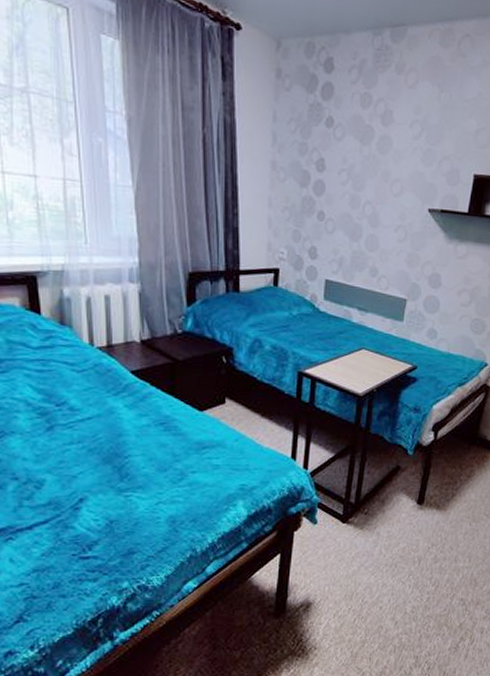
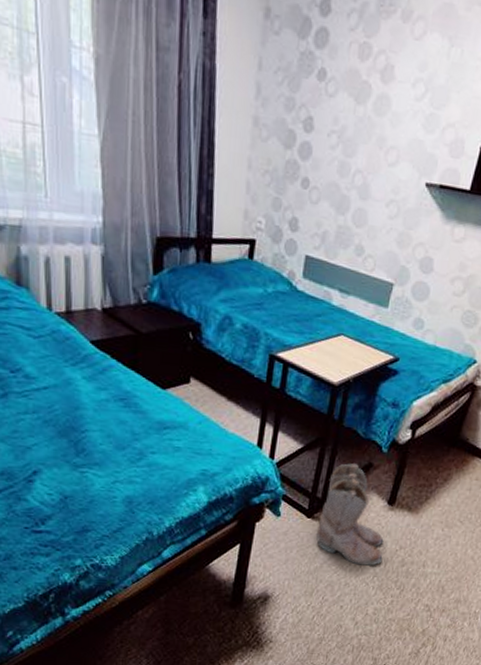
boots: none [352,468,417,565] -> present [316,463,384,566]

